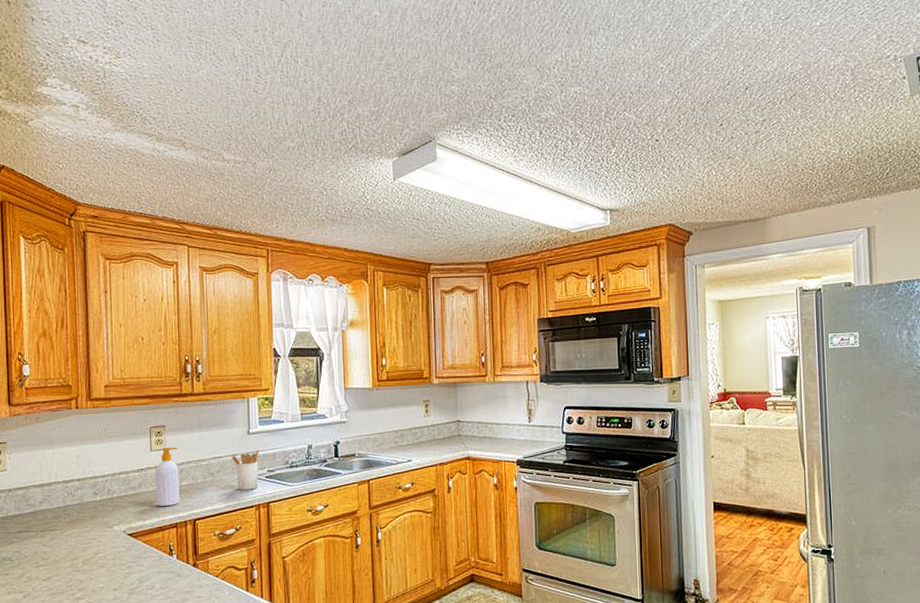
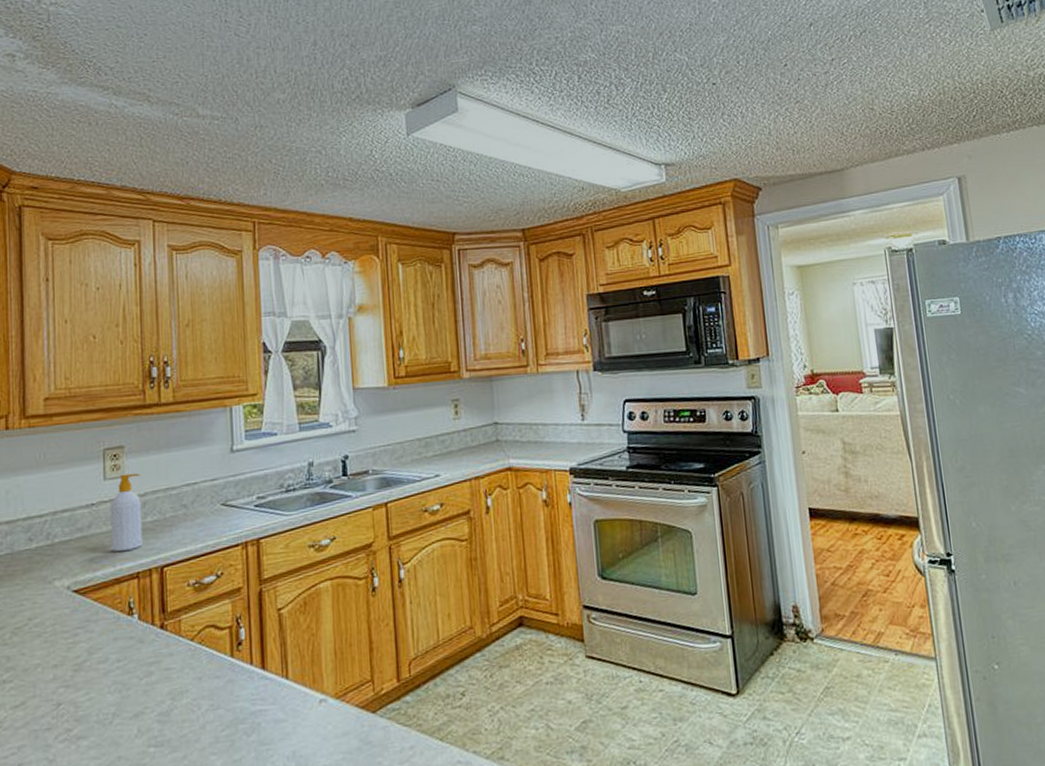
utensil holder: present [231,449,259,490] -> none [209,471,246,525]

